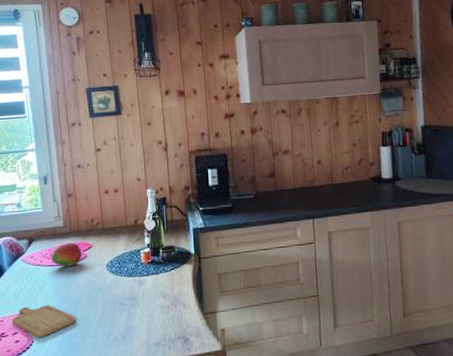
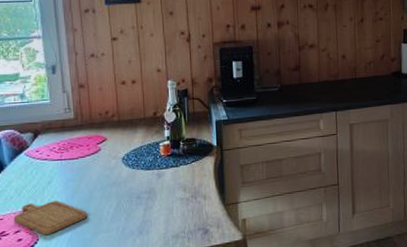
fruit: present [51,242,82,267] -> none [60,135,95,161]

